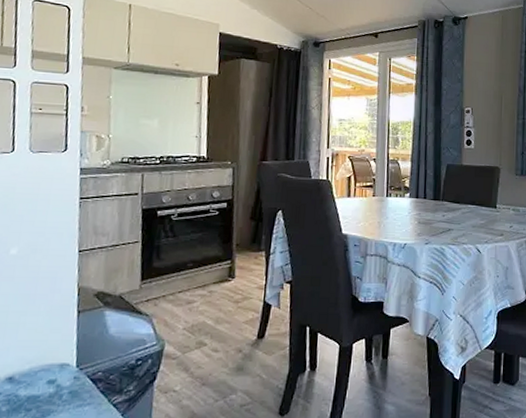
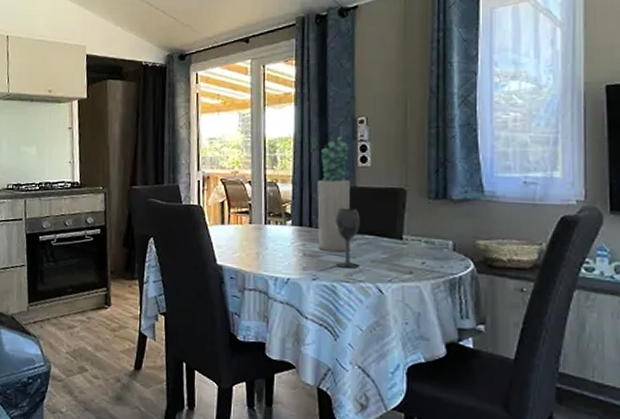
vase: none [430,118,458,220] -> present [317,131,351,253]
wine glass: none [444,183,465,233] -> present [334,208,360,269]

